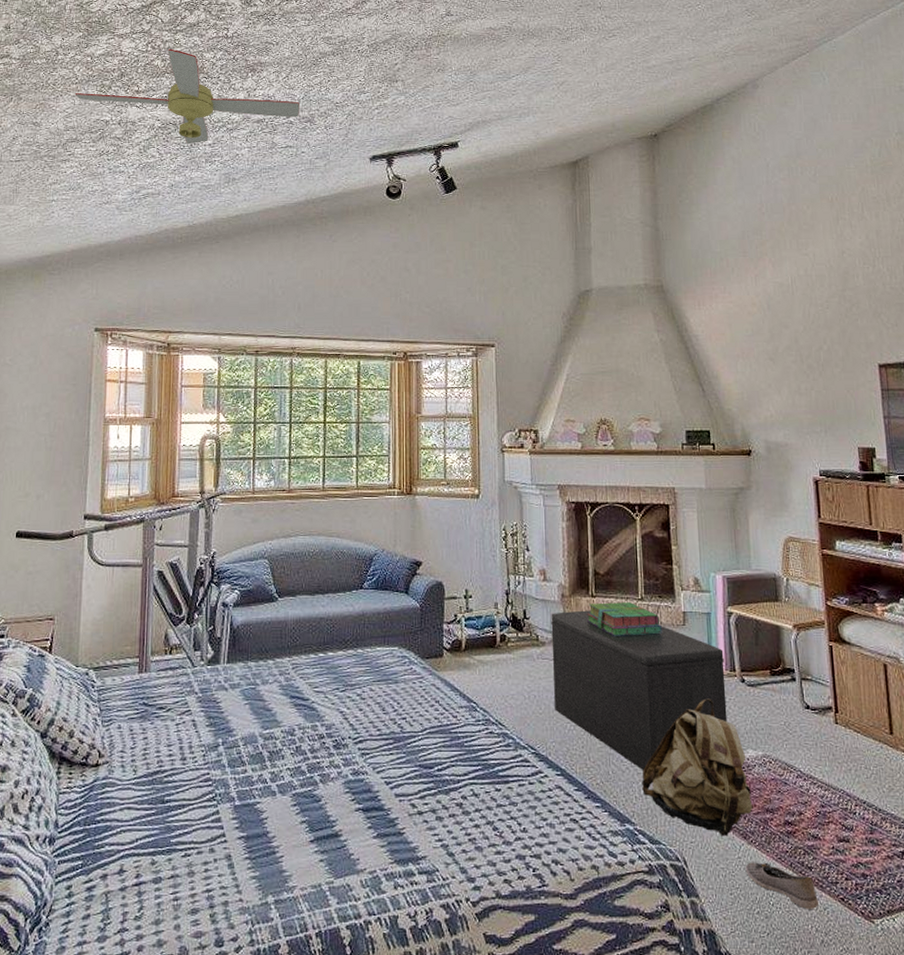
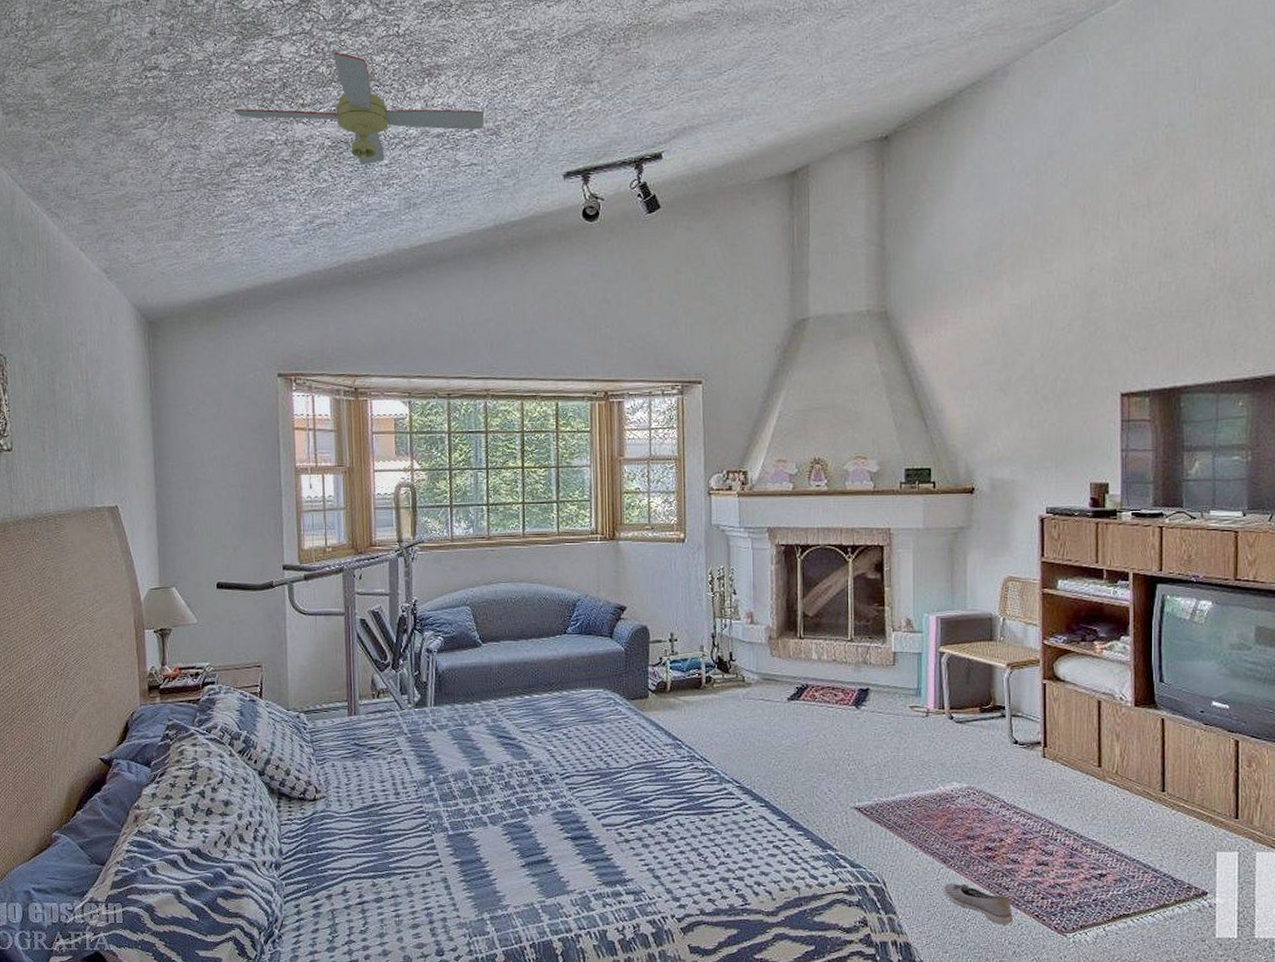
bench: present [551,610,728,770] -> none [757,652,933,801]
stack of books: present [587,602,663,636] -> none [795,644,872,677]
backpack: present [642,698,753,837] -> none [845,735,954,861]

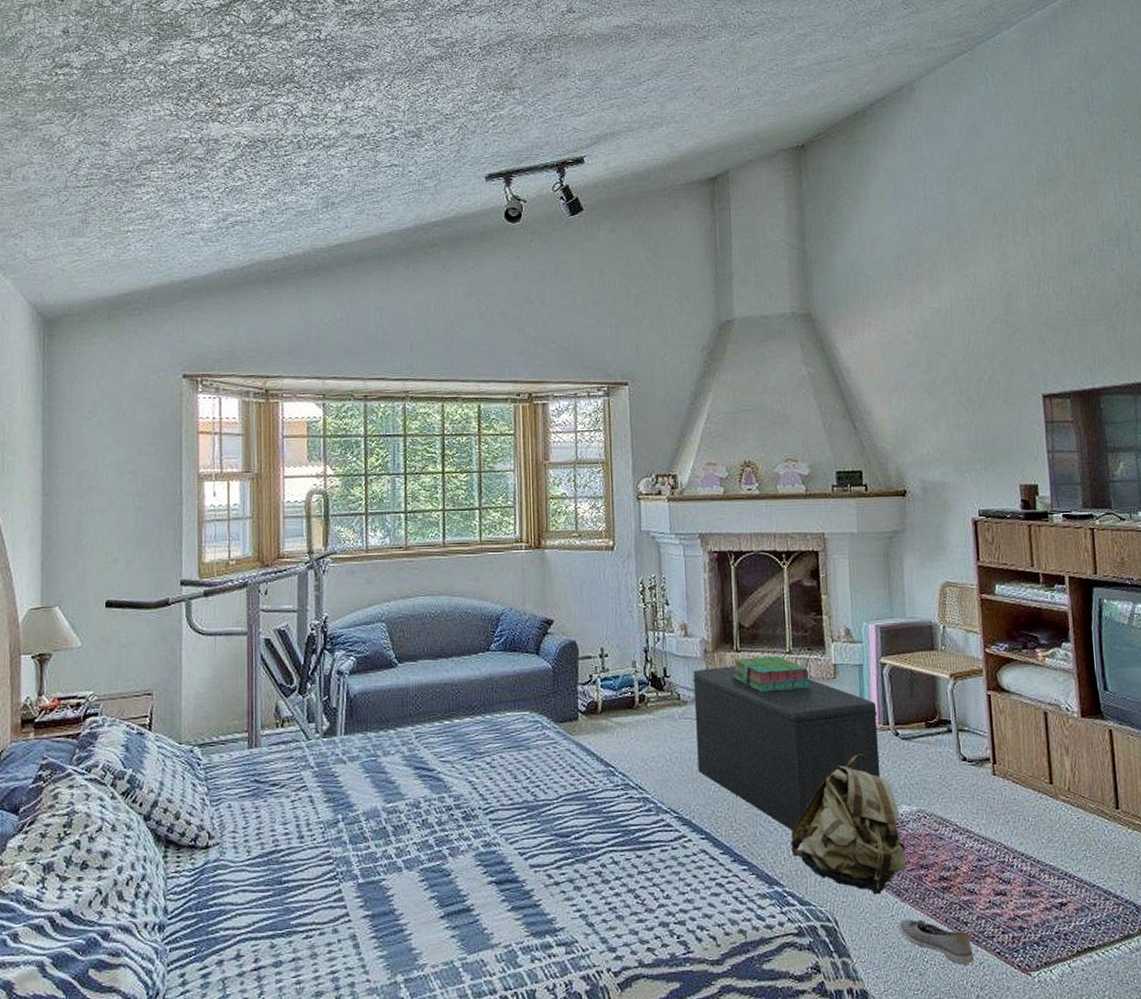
ceiling fan: present [234,52,484,166] -> none [147,54,405,165]
bench: none [757,652,933,801] -> present [693,666,881,830]
stack of books: none [795,644,872,677] -> present [732,656,813,692]
backpack: none [845,735,954,861] -> present [791,754,907,895]

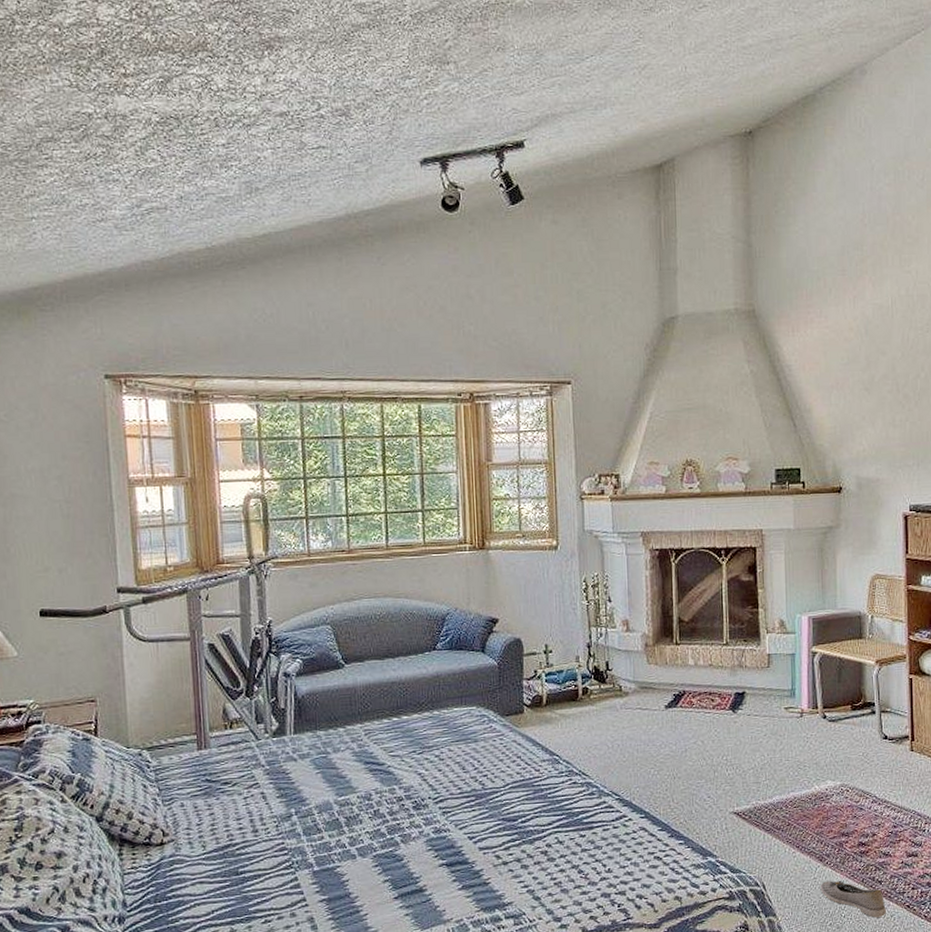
bench: present [693,666,881,830] -> none [634,658,808,807]
stack of books: present [732,656,813,692] -> none [671,648,748,682]
backpack: present [791,754,907,895] -> none [724,736,830,861]

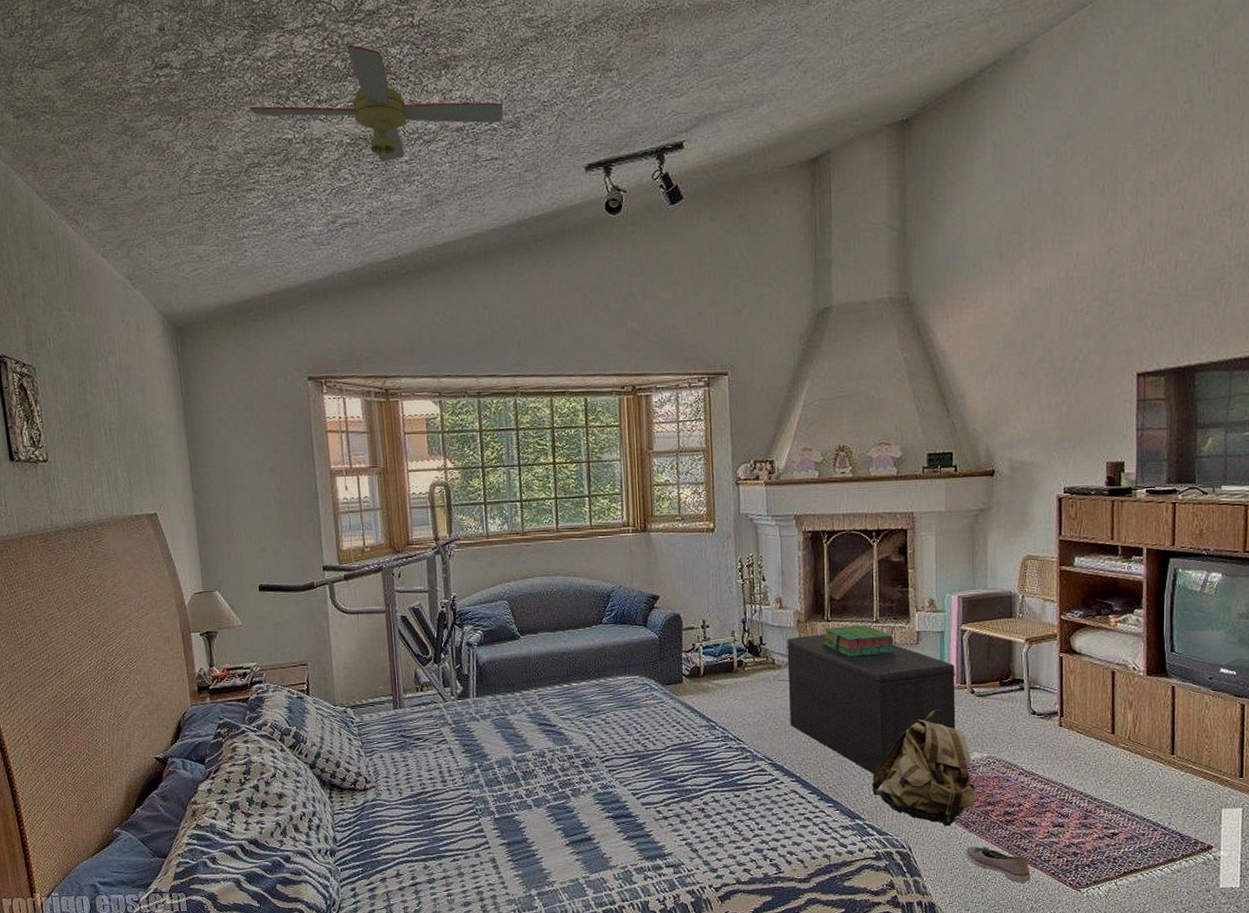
ceiling fan: none [43,17,332,145] -> present [249,44,503,163]
bench: none [634,658,808,807] -> present [787,634,956,774]
stack of books: none [671,648,748,682] -> present [822,625,897,657]
backpack: none [724,736,830,861] -> present [872,709,976,827]

